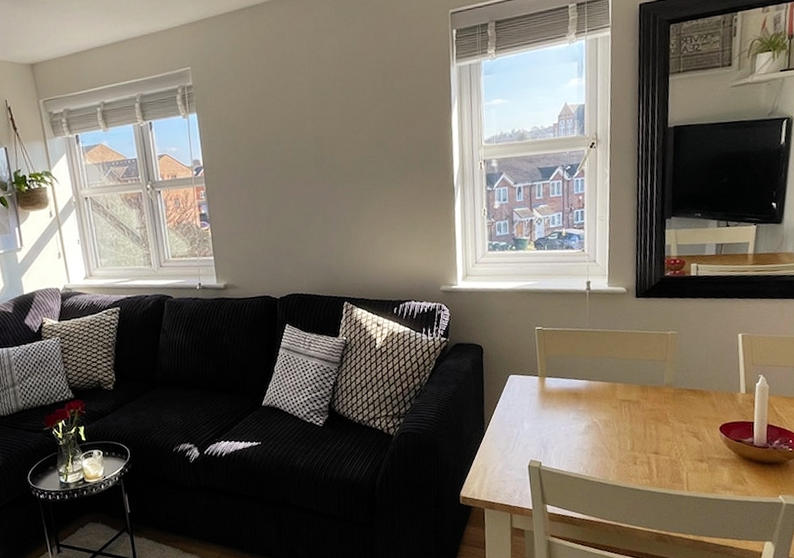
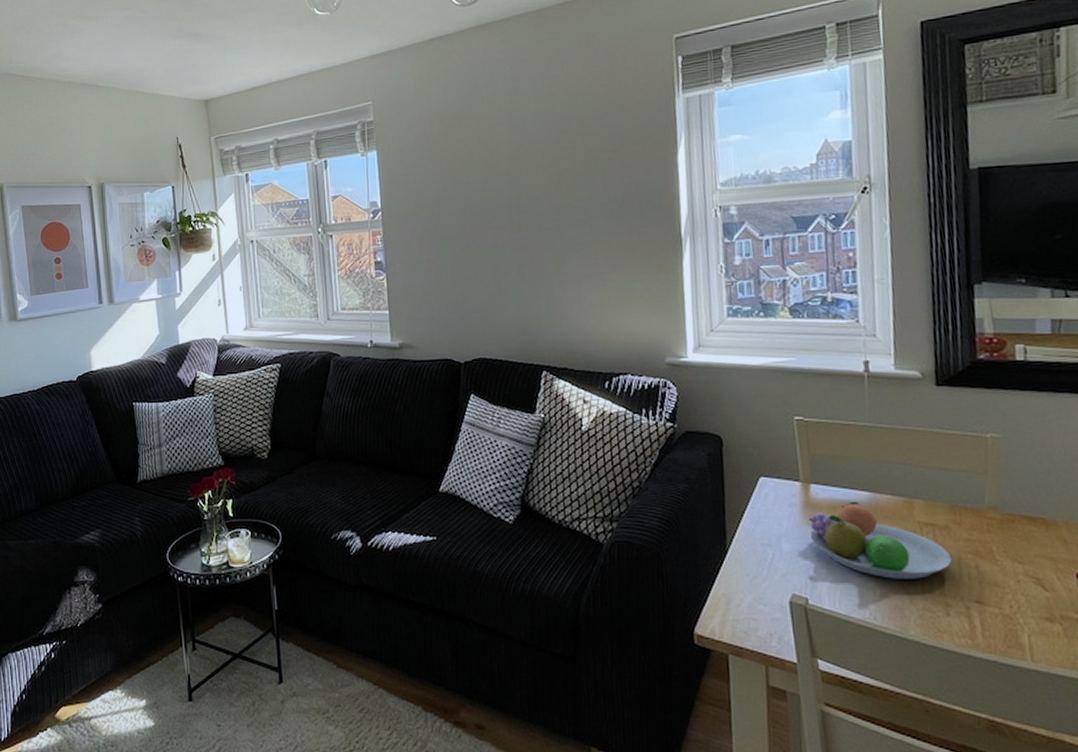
fruit bowl: none [543,388,640,443] -> present [808,501,952,579]

